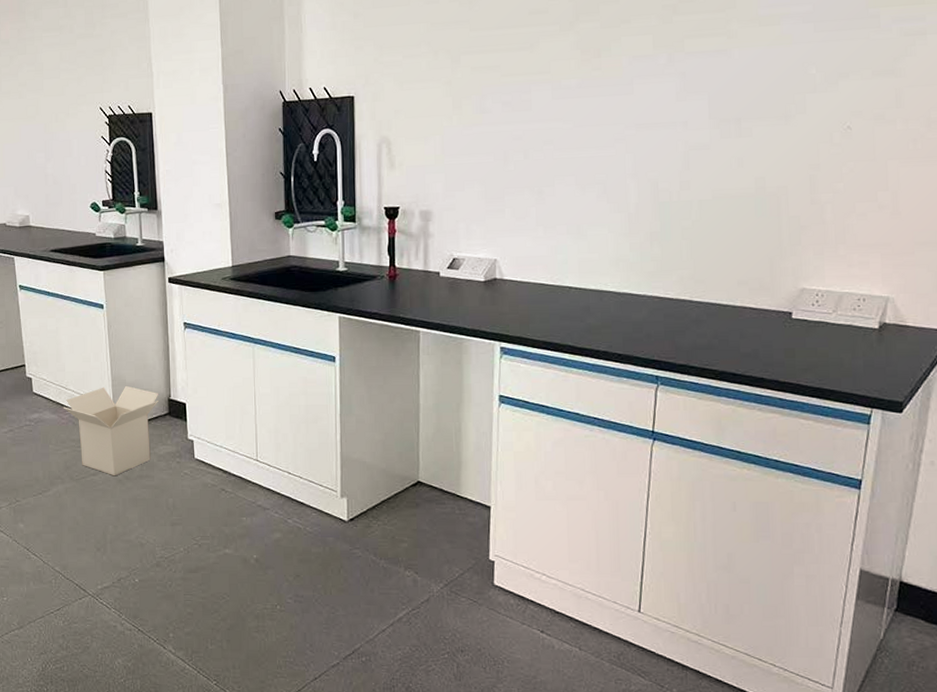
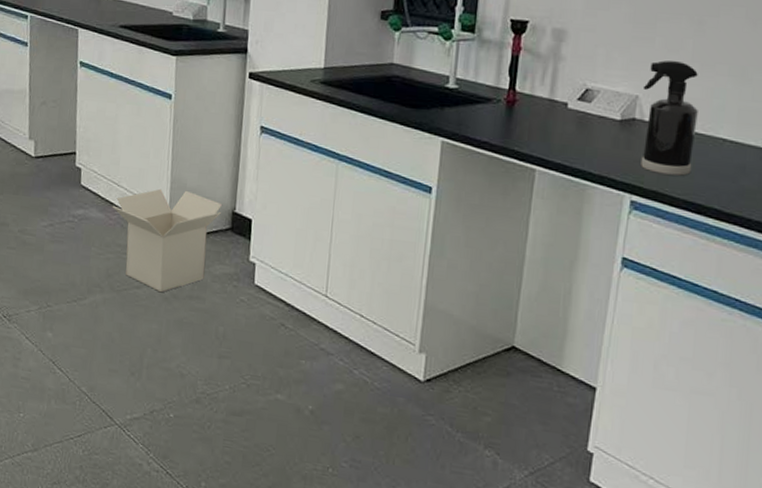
spray bottle: none [499,227,547,323] -> present [641,60,698,177]

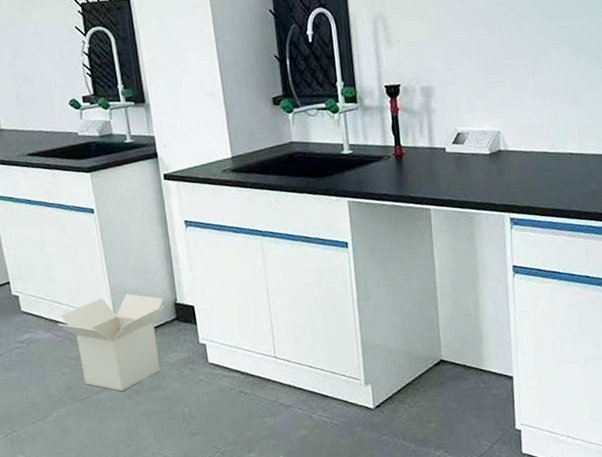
spray bottle: present [641,60,698,177] -> none [501,96,552,192]

